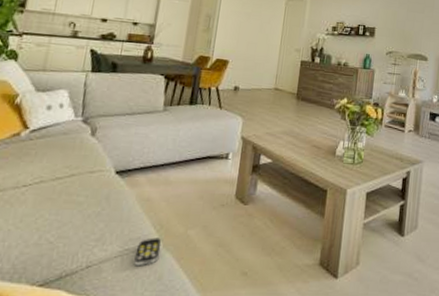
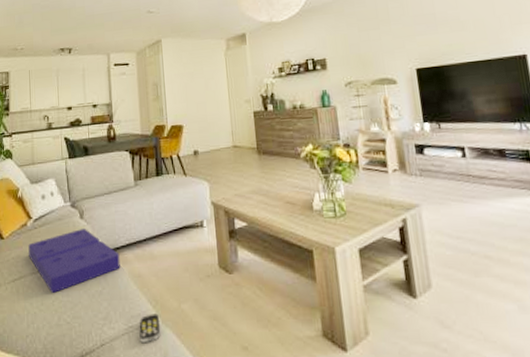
cushion: none [14,146,130,210] -> present [28,229,120,293]

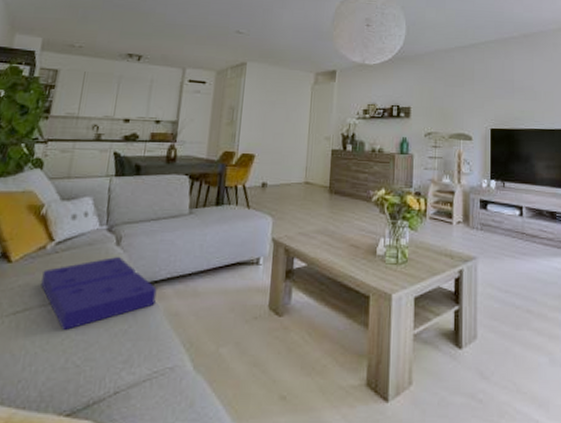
remote control: present [139,313,160,344] -> none [163,358,191,392]

